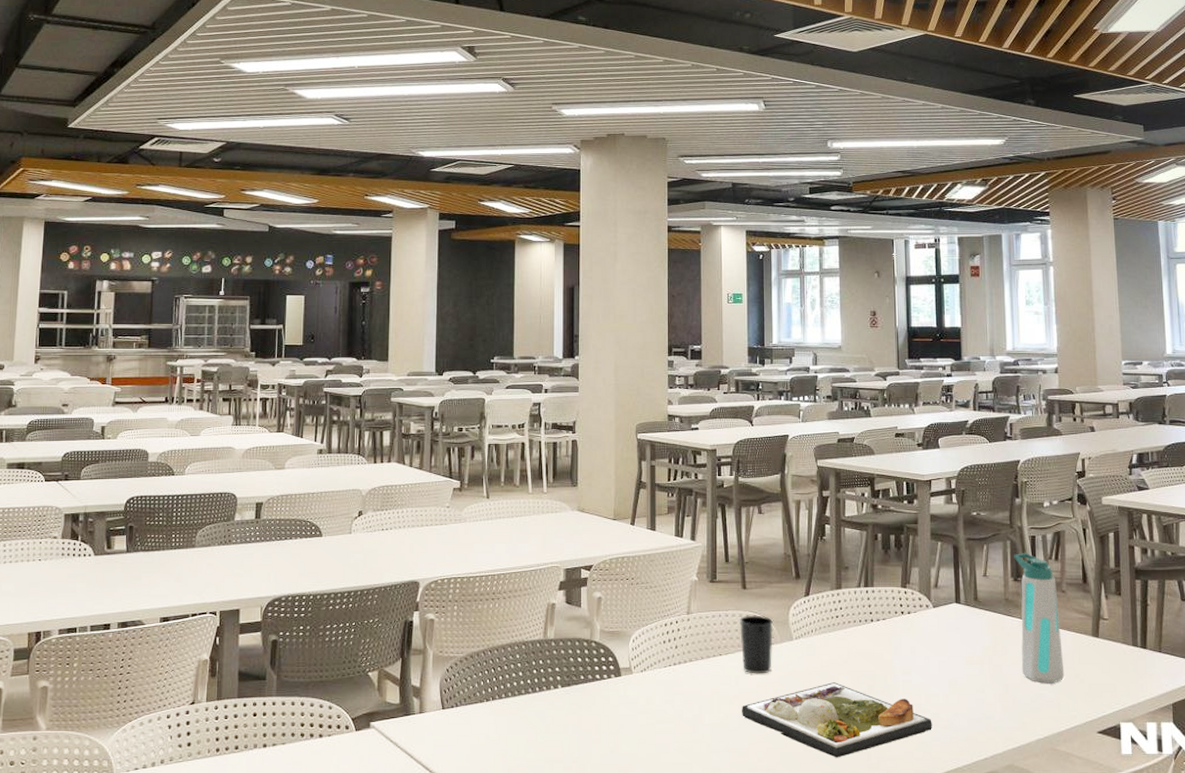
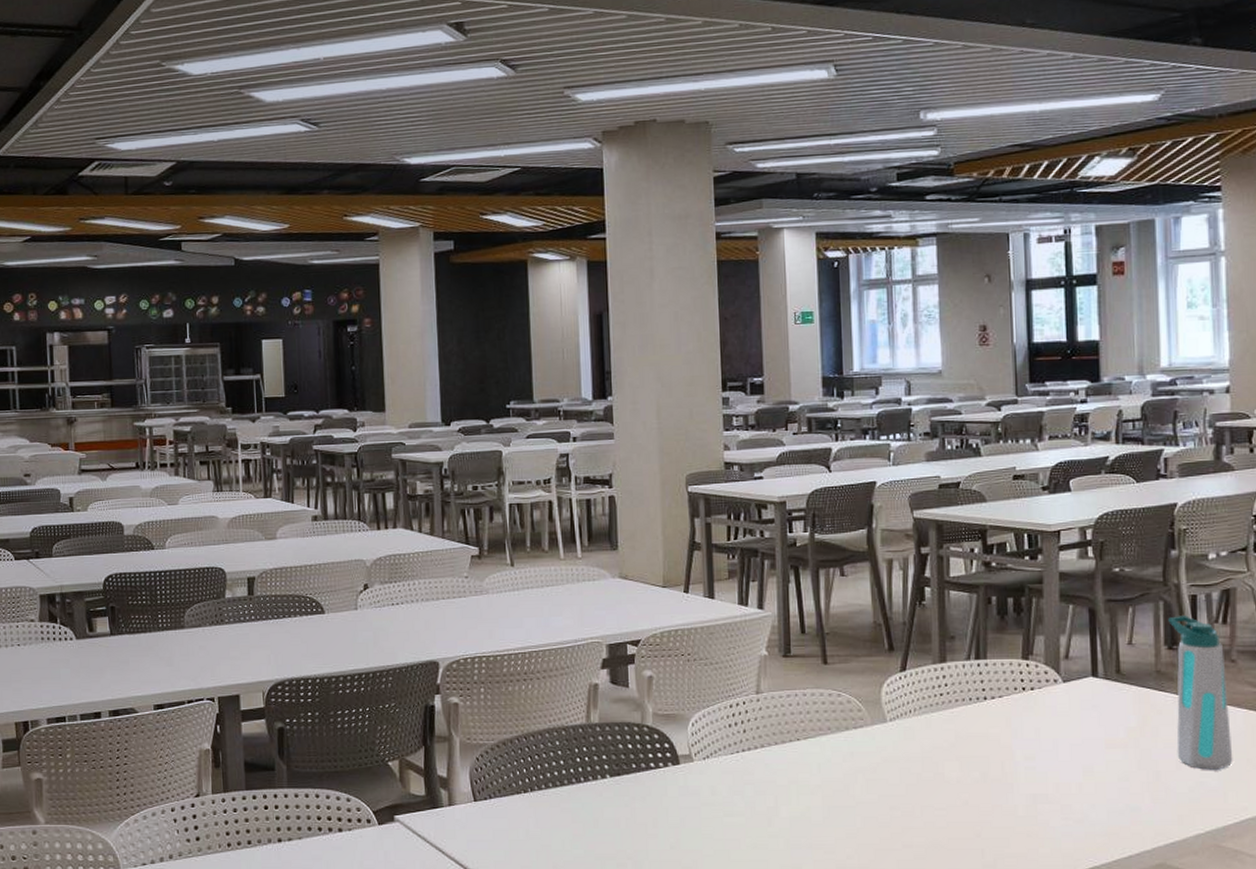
cup: present [739,615,773,674] -> none [819,694,863,761]
dinner plate: present [742,682,932,758] -> none [826,770,1062,855]

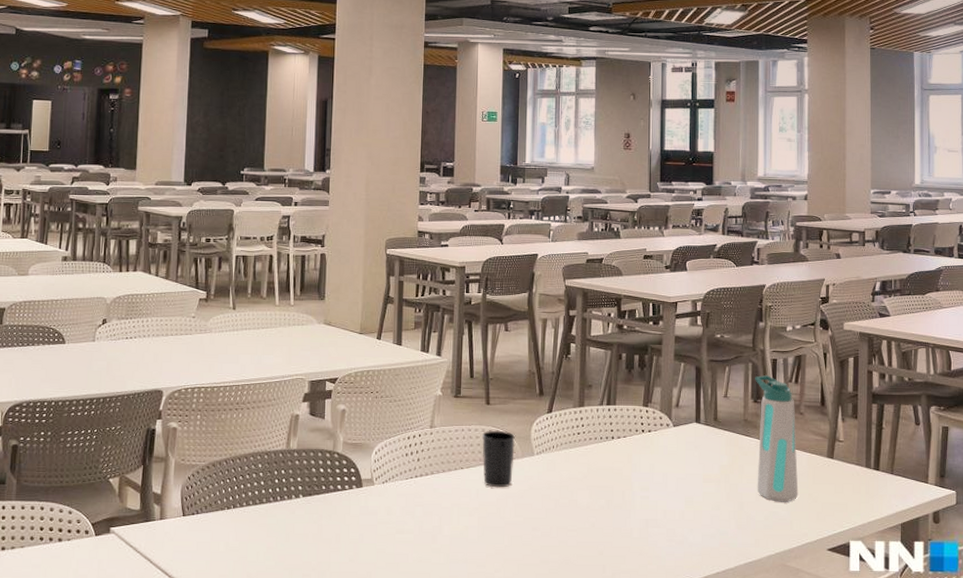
cup: none [819,694,863,761] -> present [481,430,515,488]

